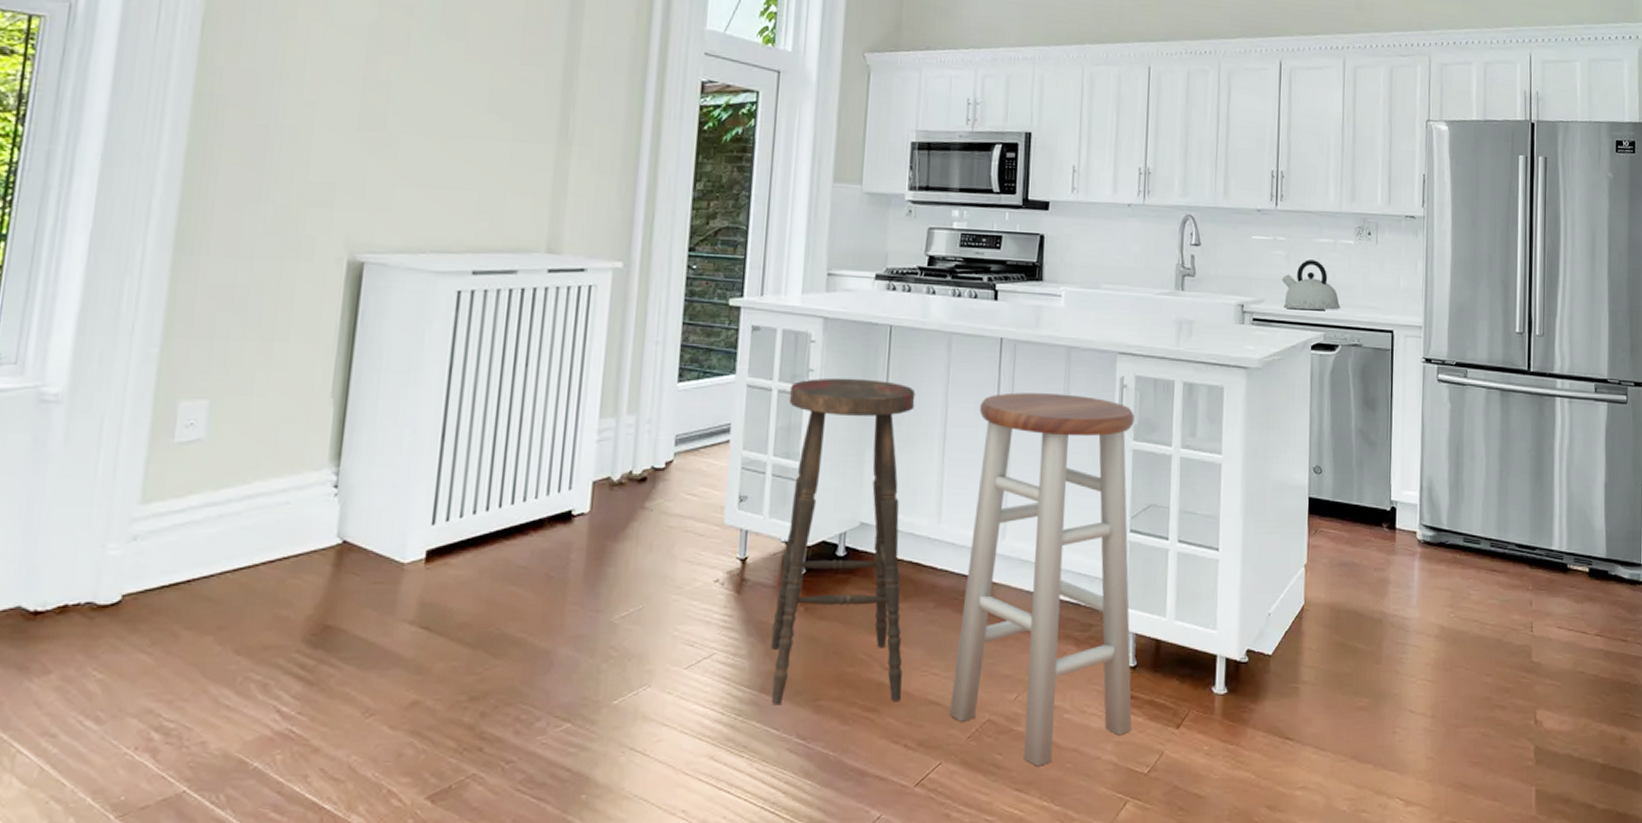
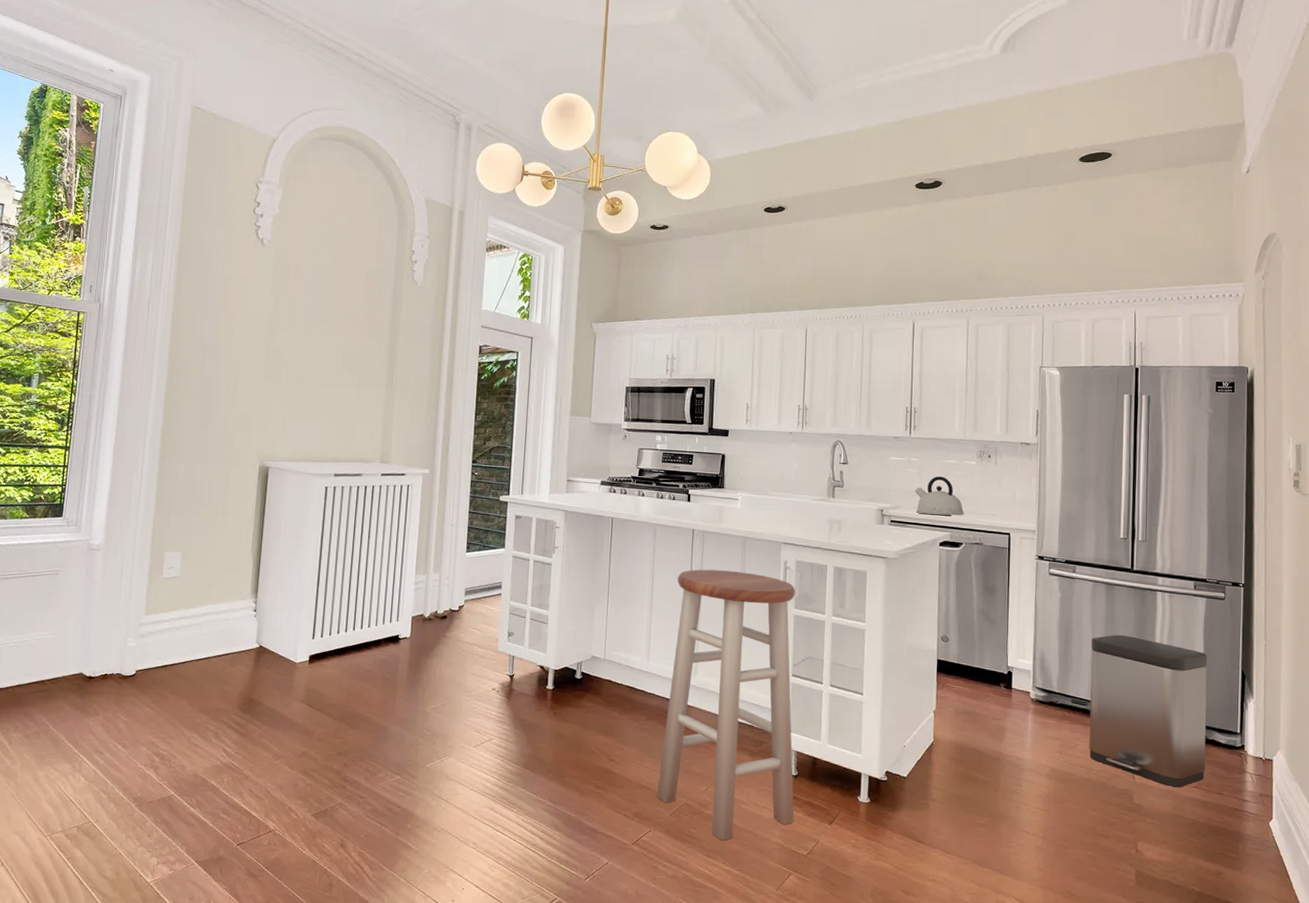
bar stool: present [770,377,916,705] -> none [531,553,631,784]
pedal bin: none [1483,452,1610,638] -> present [1089,634,1208,788]

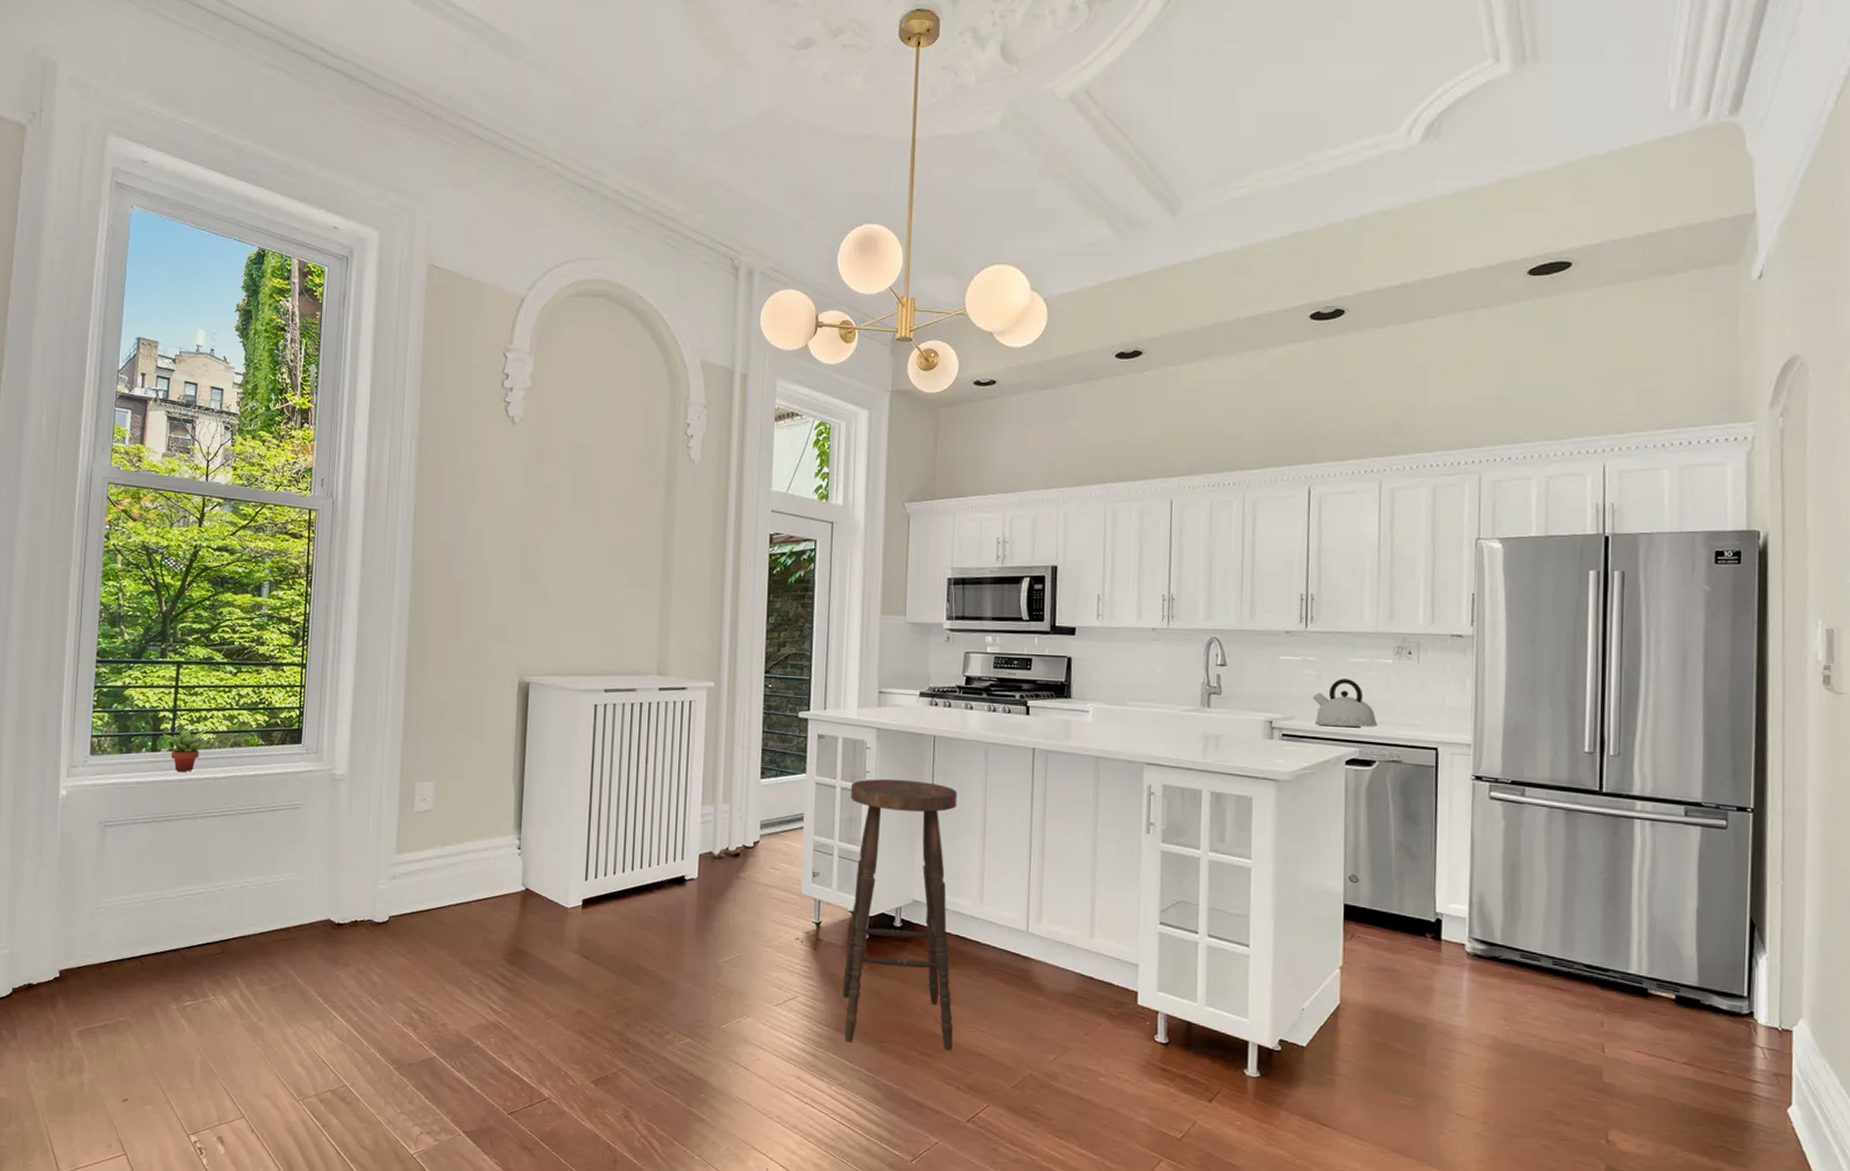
bar stool: none [531,553,631,784] -> present [842,778,958,1051]
bar stool: present [657,569,795,841] -> none [995,796,1165,1120]
pedal bin: present [1089,634,1208,788] -> none [1543,872,1703,1064]

